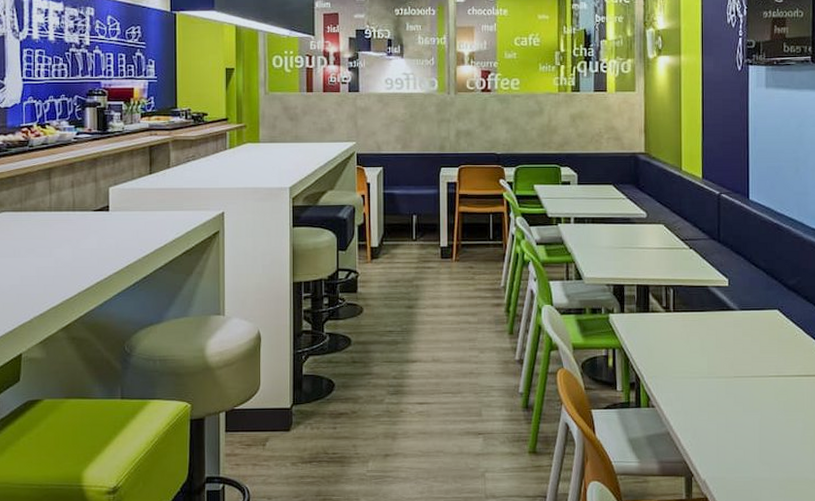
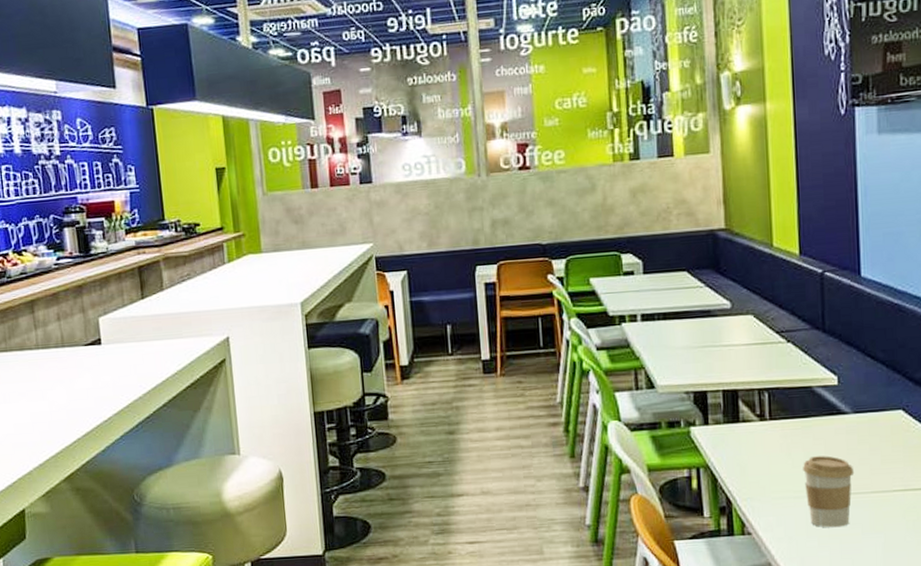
coffee cup: none [697,344,739,405] -> present [802,455,855,528]

